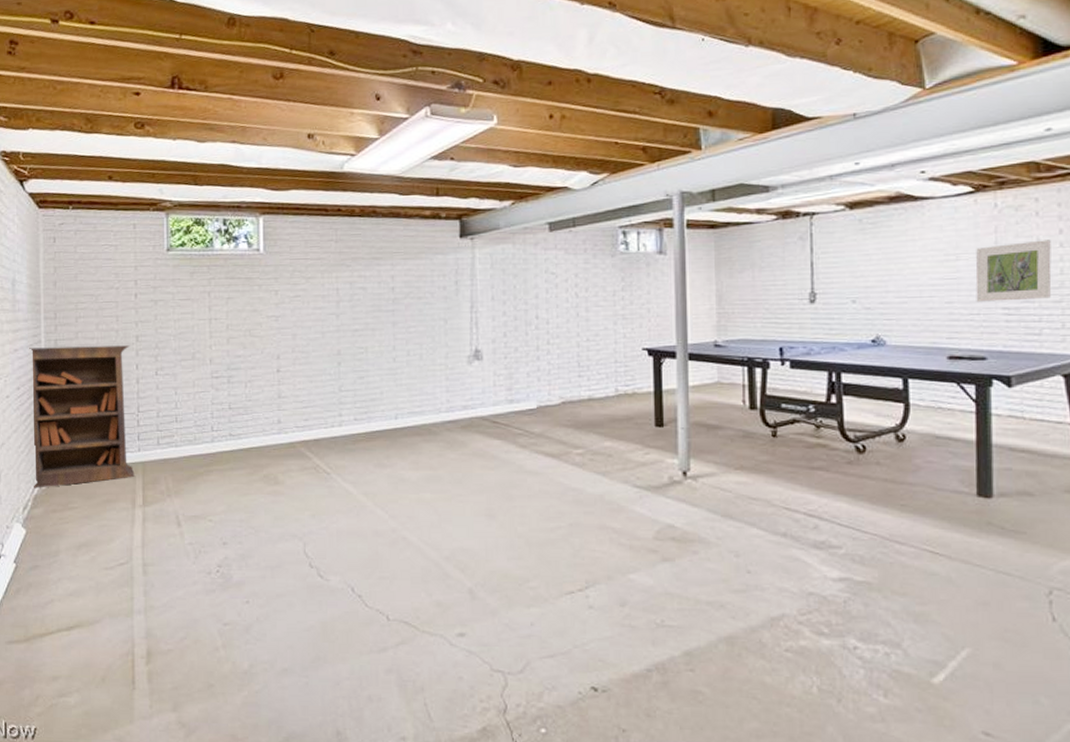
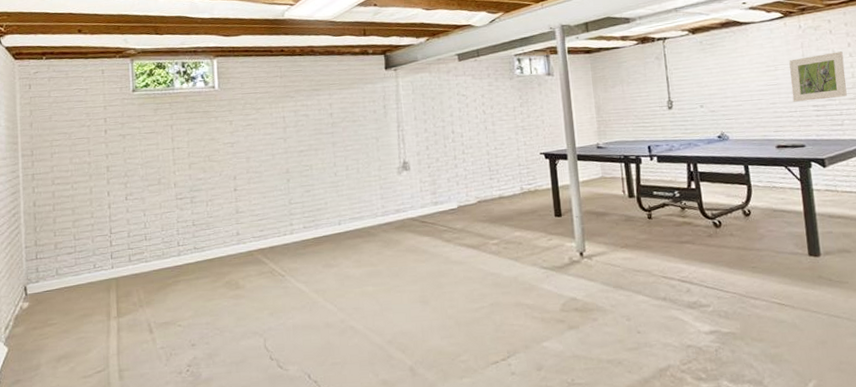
bookcase: present [29,345,135,488] -> none [8,175,109,309]

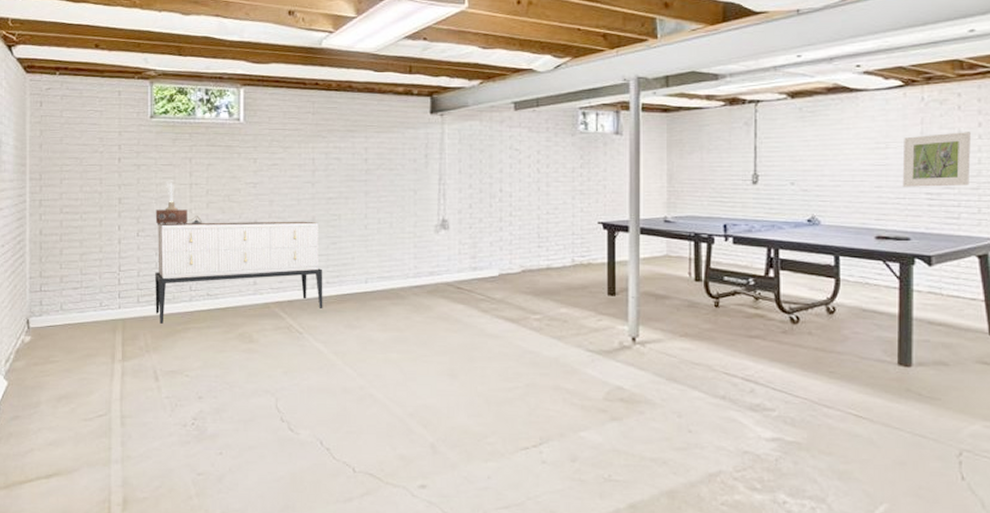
table lamp: none [141,146,186,189] -> present [155,180,203,226]
sideboard: none [144,173,302,279] -> present [155,221,323,324]

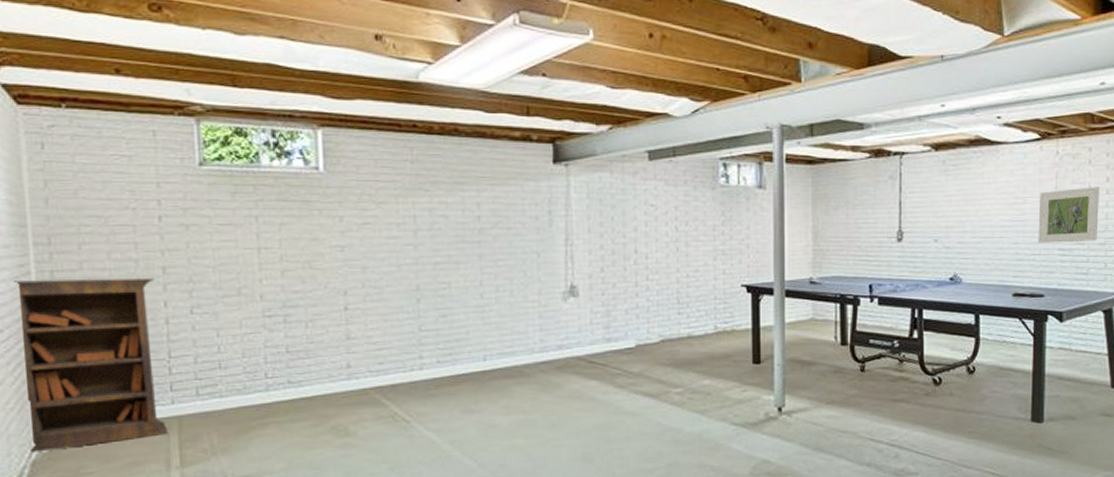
bookcase: none [14,207,115,342] -> present [14,278,168,453]
table lamp: present [155,180,203,226] -> none [213,243,278,300]
sideboard: present [155,221,323,324] -> none [217,290,434,420]

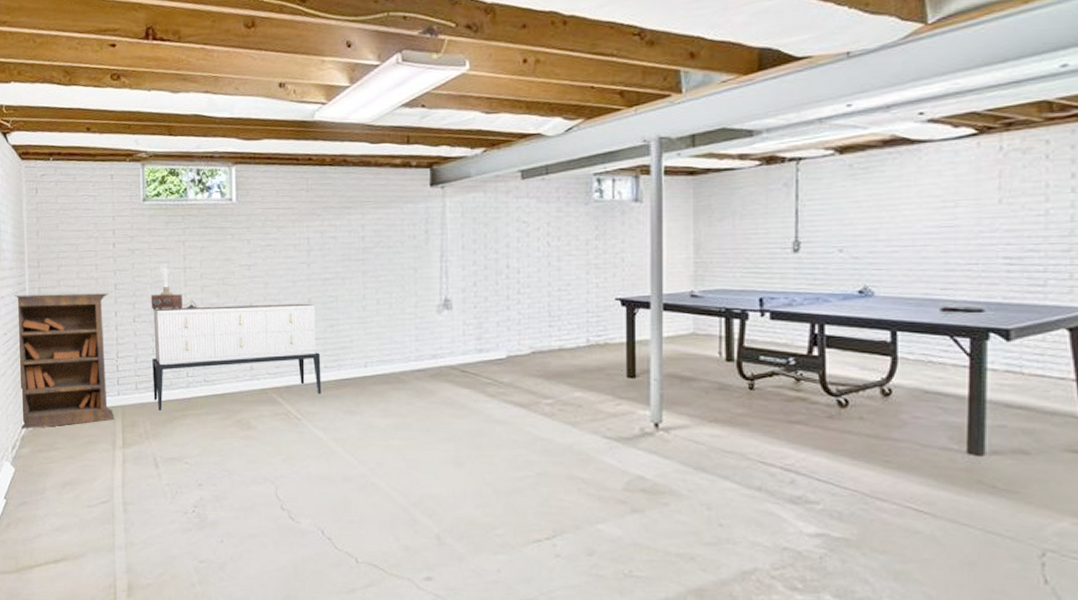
table lamp: none [213,243,278,300] -> present [150,264,198,311]
sideboard: none [217,290,434,420] -> present [152,303,322,410]
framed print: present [1038,187,1100,243] -> none [975,184,1061,251]

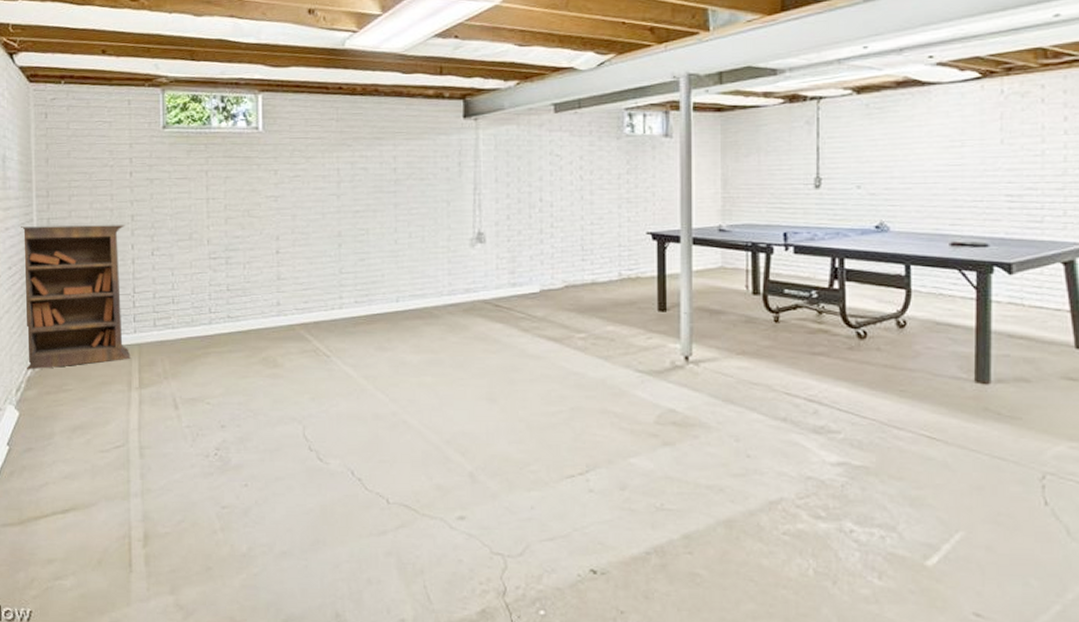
table lamp: present [150,264,198,311] -> none [170,195,222,244]
sideboard: present [152,303,322,410] -> none [172,236,352,348]

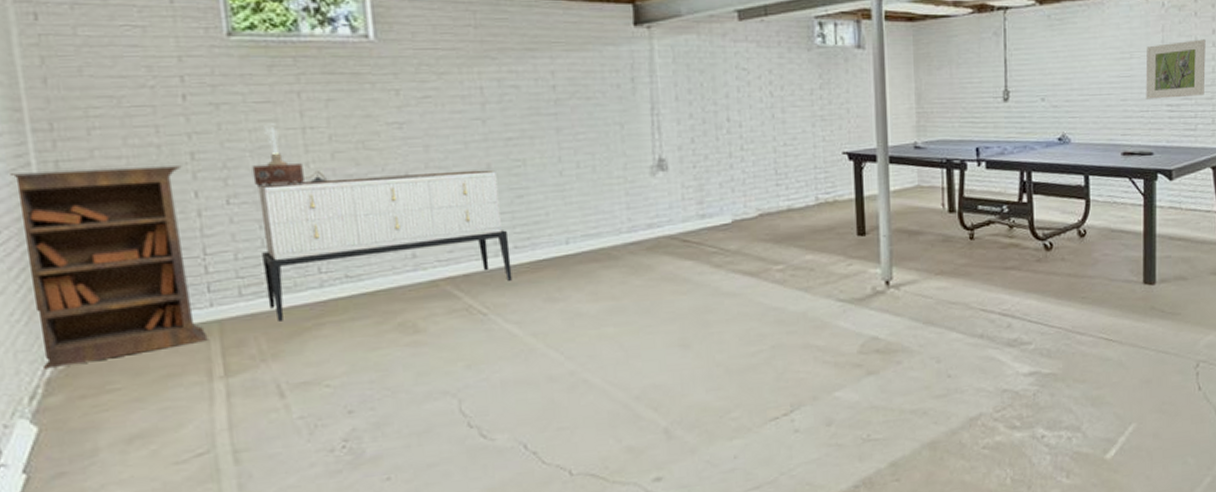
table lamp: none [170,195,222,244] -> present [251,123,328,188]
sideboard: none [172,236,352,348] -> present [258,169,513,321]
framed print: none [980,127,1055,189] -> present [1146,39,1206,99]

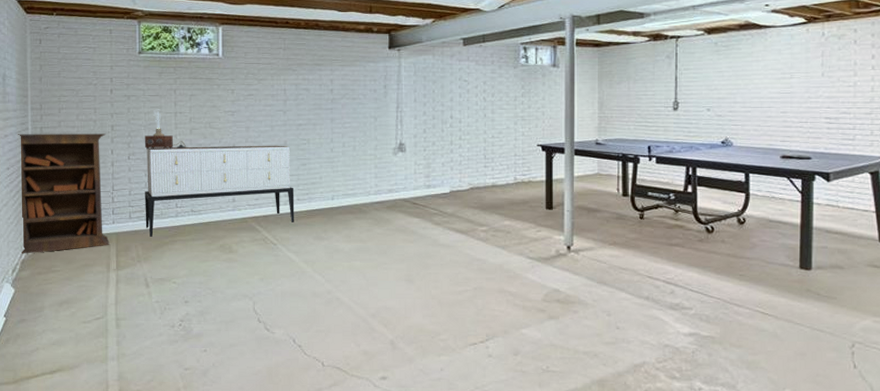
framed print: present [1146,39,1206,99] -> none [805,63,865,112]

